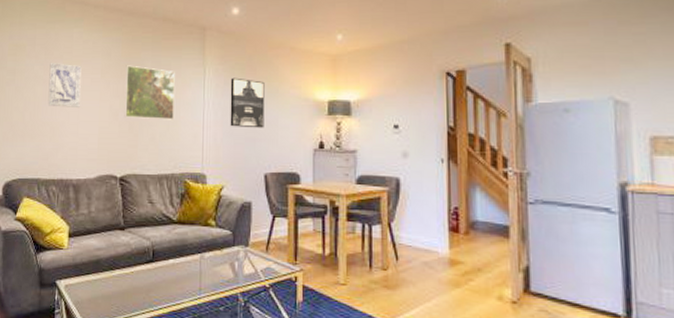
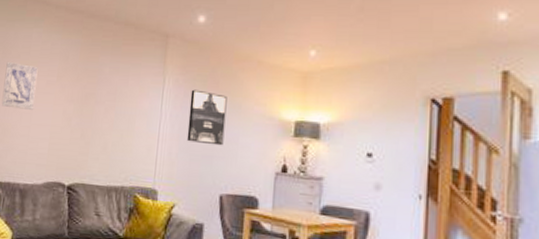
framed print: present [124,65,175,120] -> none [77,69,133,130]

